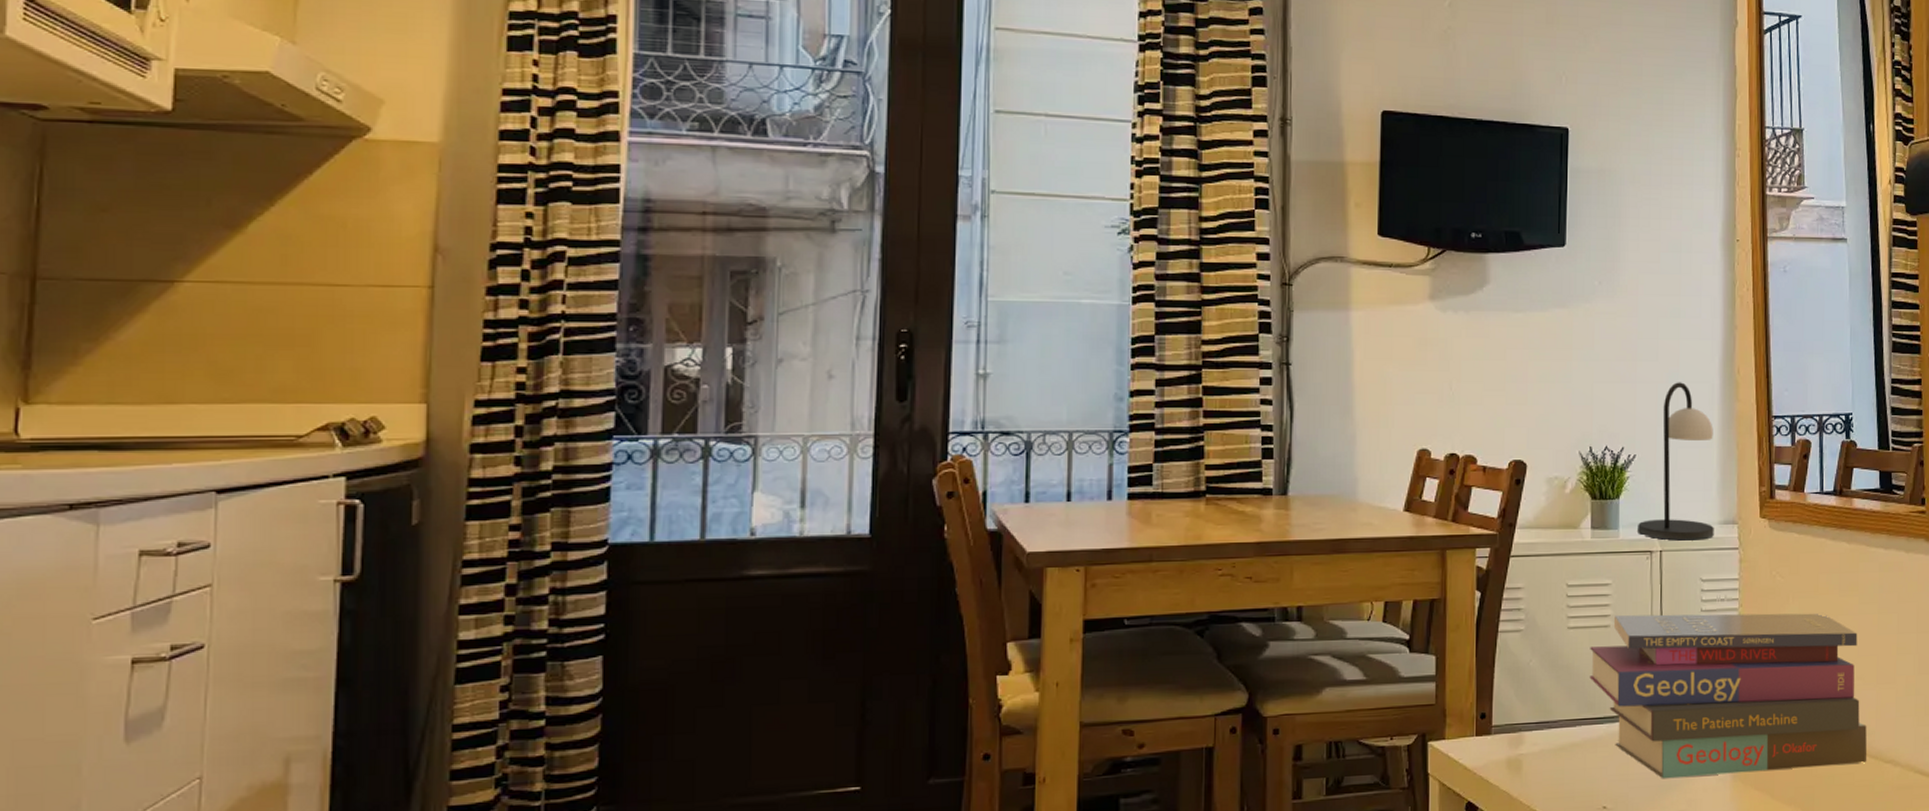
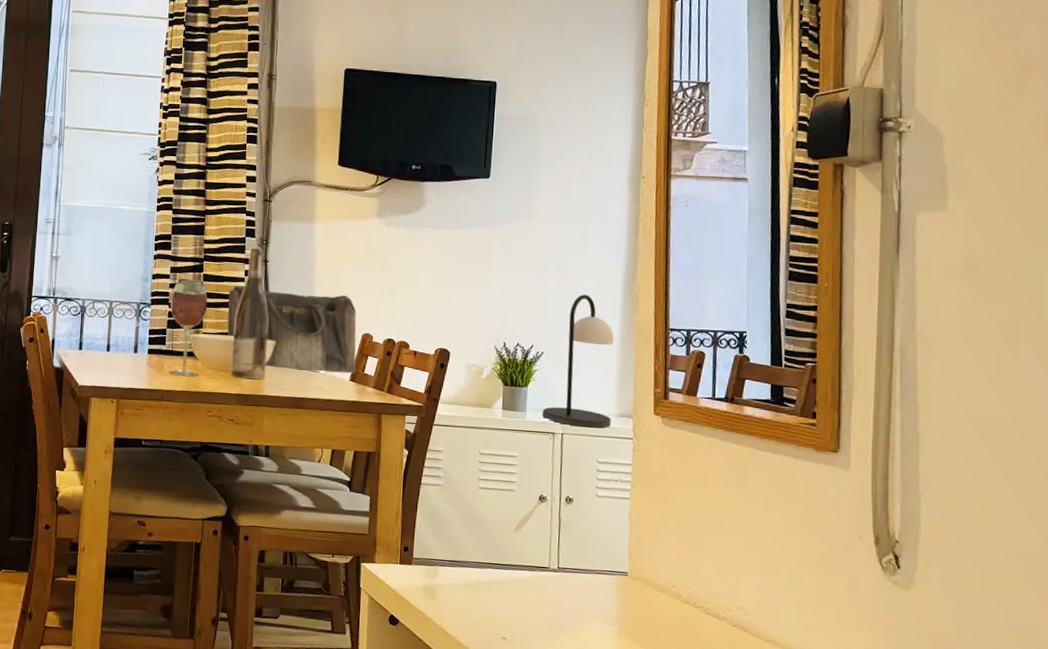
wineglass: none [1158,394,1210,526] -> present [168,278,208,377]
bowl: none [1186,465,1306,514] -> present [190,333,276,371]
saddlebag: none [1238,399,1412,503] -> present [227,285,357,374]
wine bottle: none [1245,348,1296,522] -> present [230,248,270,380]
books: present [1589,613,1867,779] -> none [496,482,749,638]

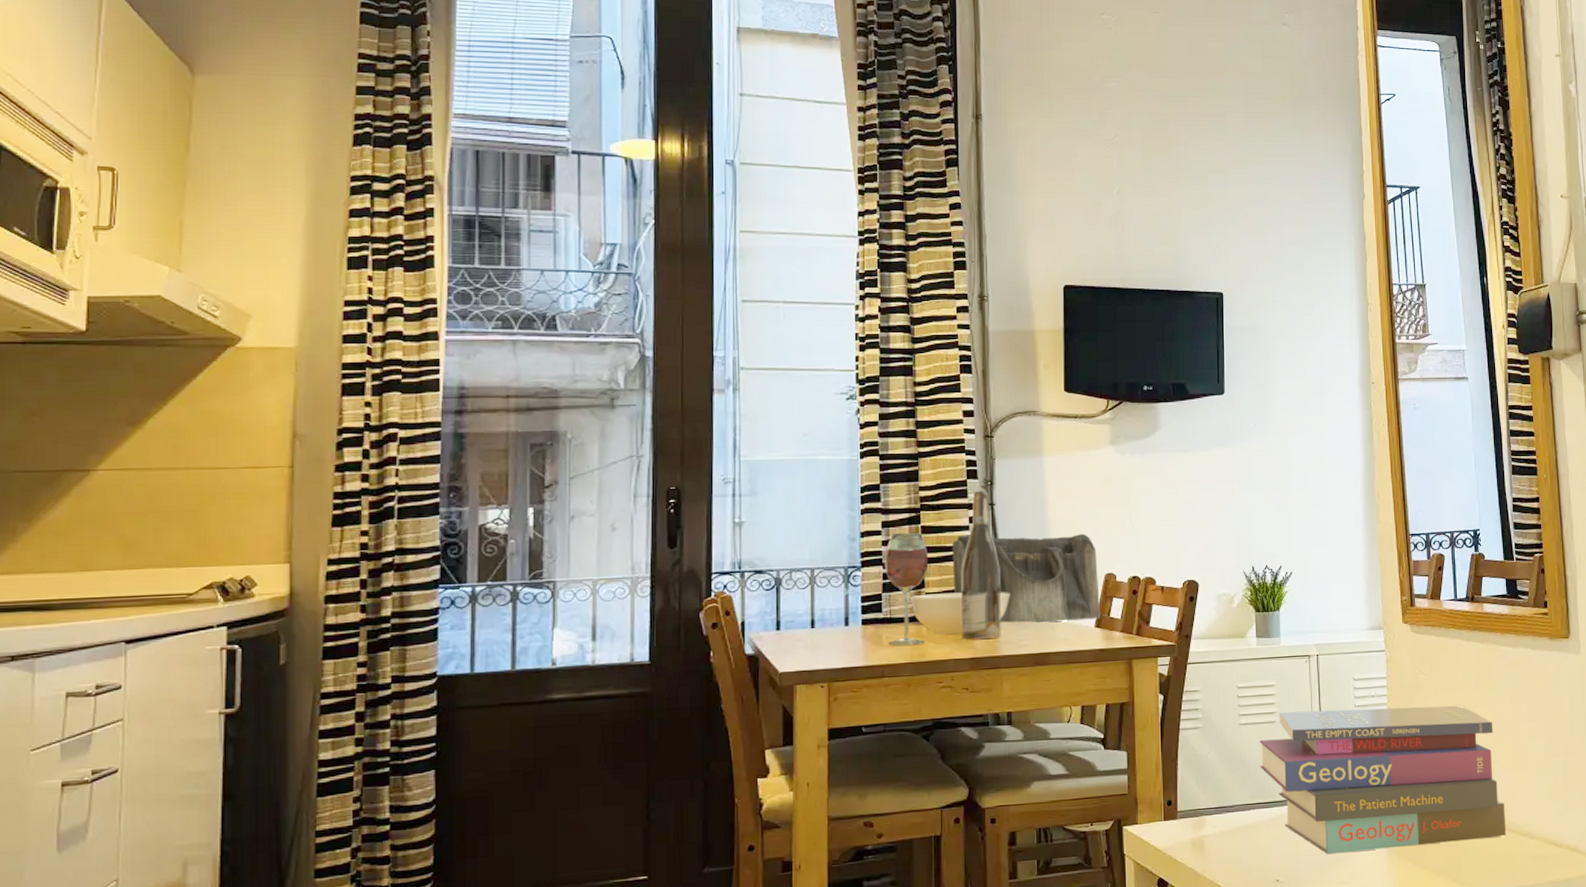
books: none [496,482,749,638] -> present [1259,705,1507,855]
table lamp: present [542,294,614,428] -> none [1297,507,1363,646]

